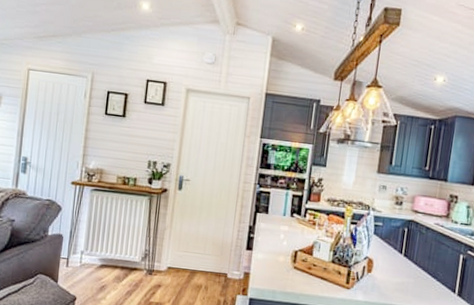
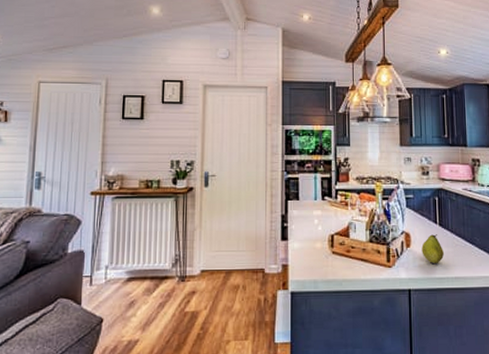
fruit: none [382,263,405,292] -> present [421,234,445,263]

